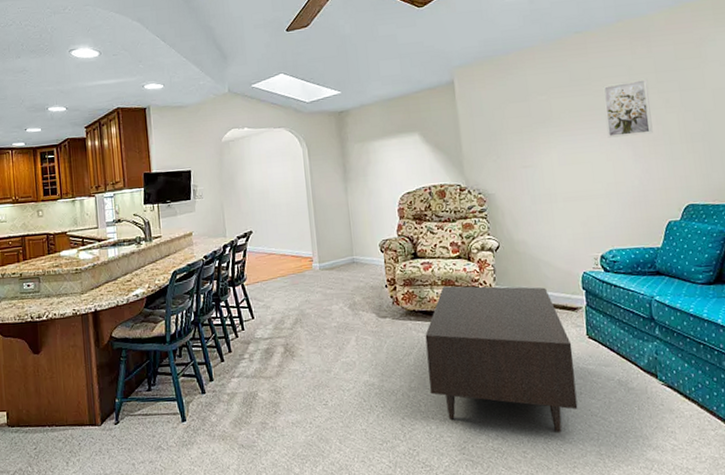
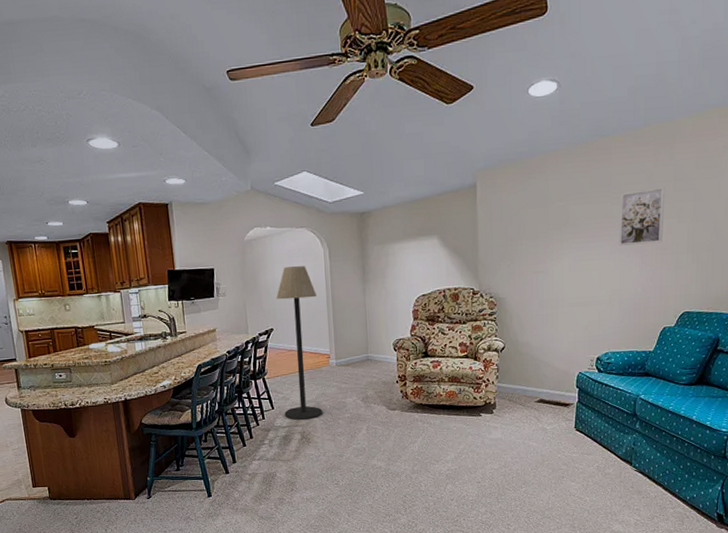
floor lamp: none [255,166,308,331] -> present [276,266,323,421]
coffee table: present [425,286,578,432] -> none [430,382,560,509]

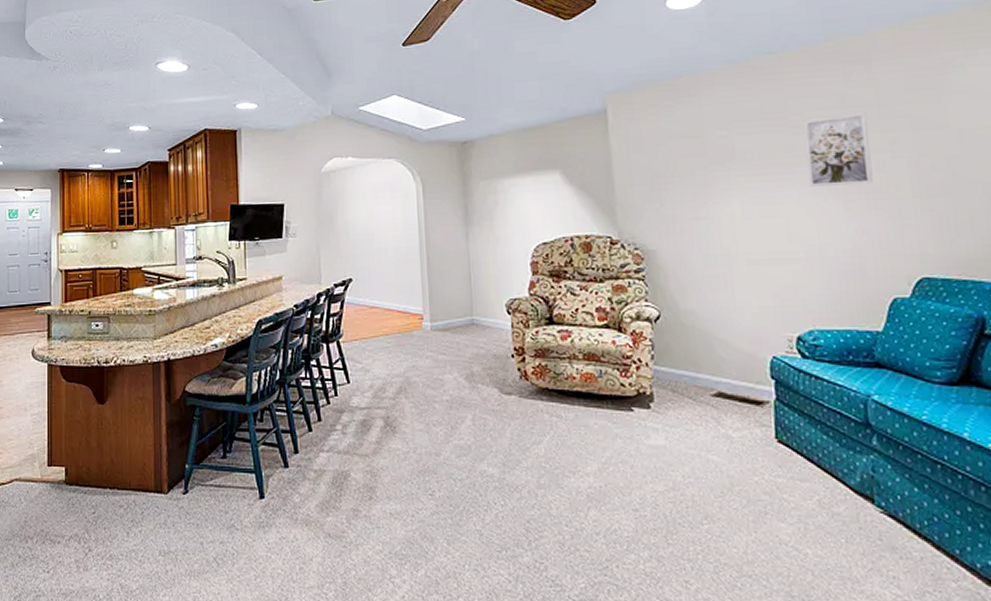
floor lamp: present [276,266,323,421] -> none [357,203,414,401]

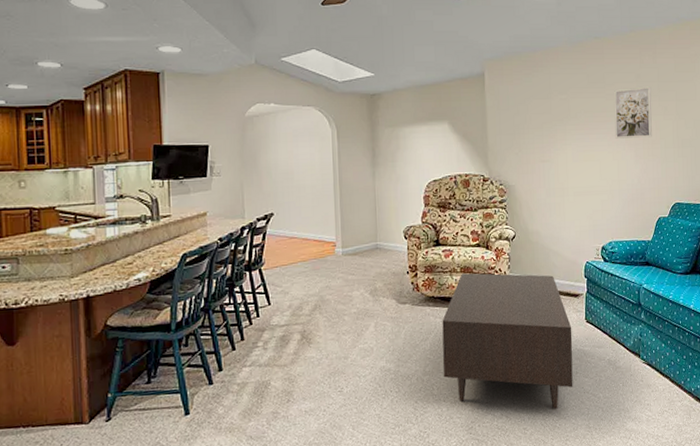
coffee table: none [560,361,761,561] -> present [442,273,573,409]

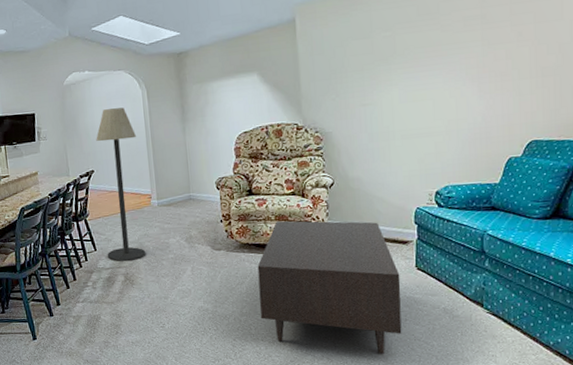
floor lamp: none [278,146,327,318] -> present [96,107,146,262]
wall art: present [614,86,652,139] -> none [451,10,501,74]

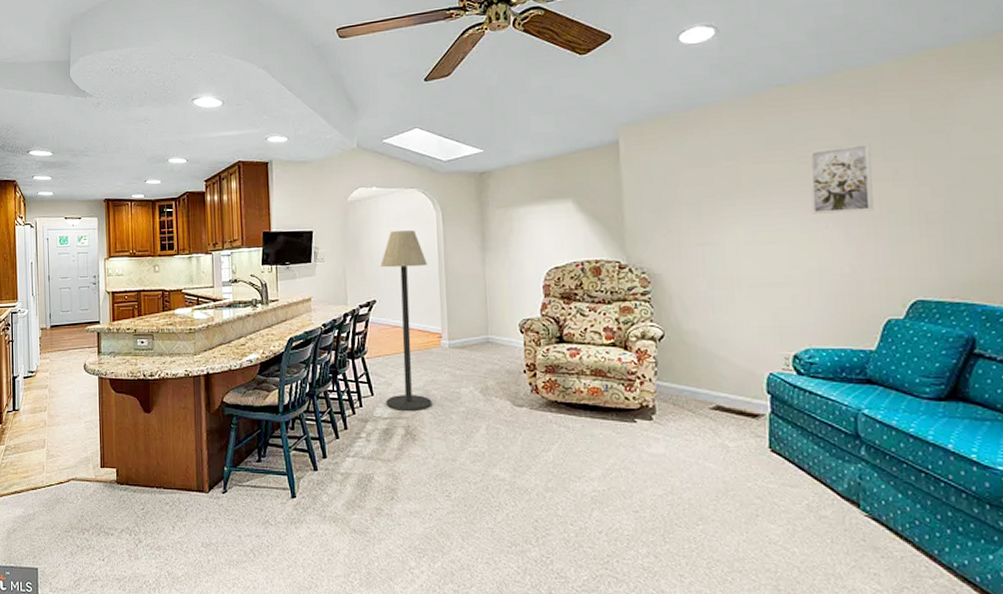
coffee table: present [257,220,402,354] -> none [567,377,752,558]
wall art: none [451,10,501,74] -> present [809,143,874,214]

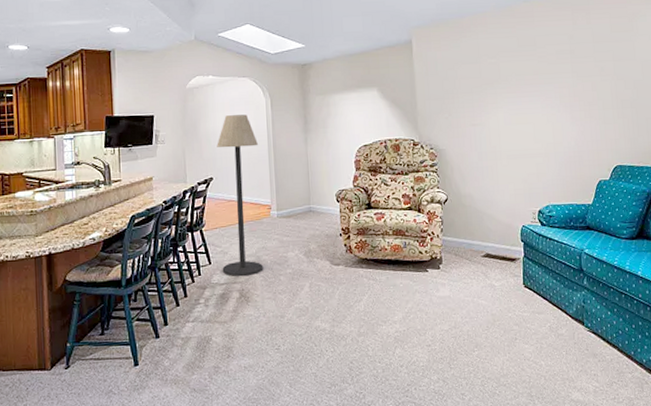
wall art: present [809,143,874,214] -> none [546,47,589,101]

